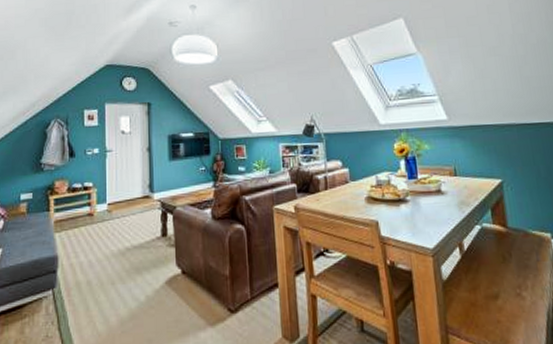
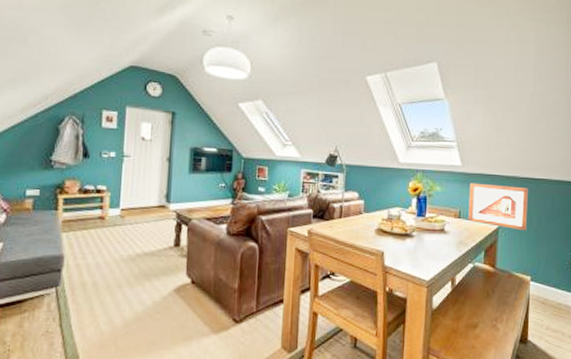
picture frame: none [460,134,535,182] -> present [468,182,528,231]

